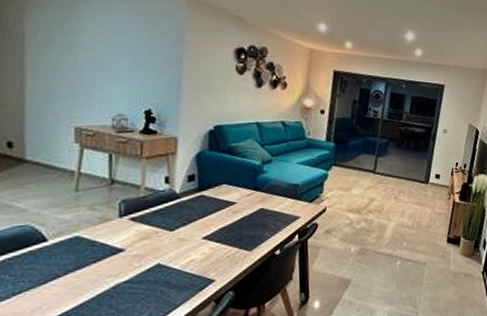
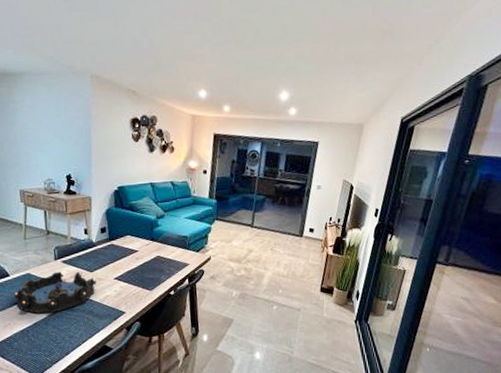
decorative bowl: none [52,230,177,291] -> present [14,271,97,314]

